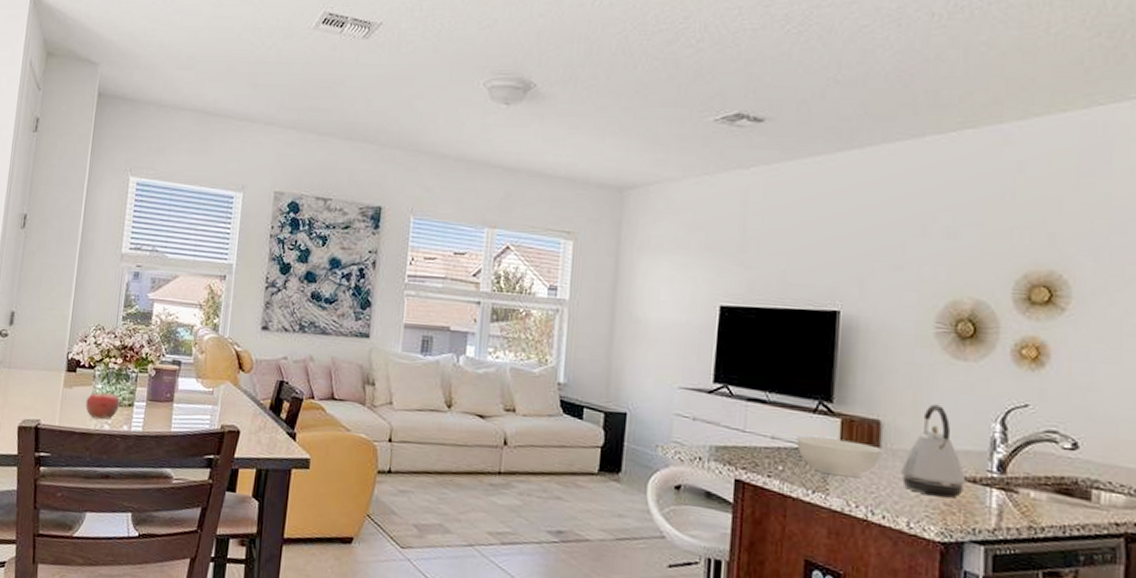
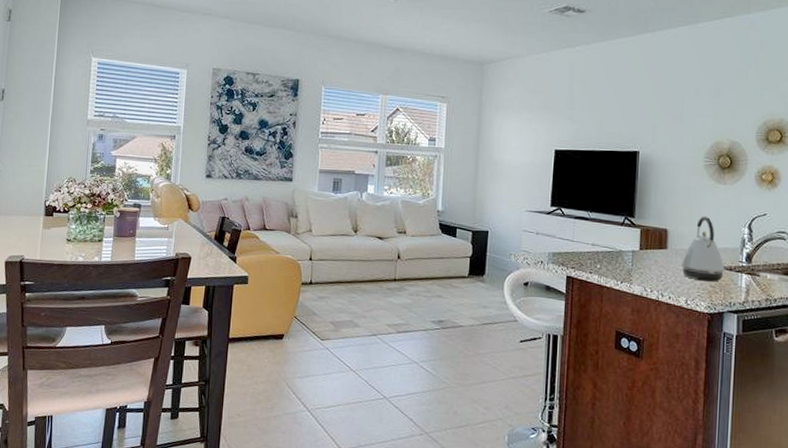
fruit: present [85,389,120,420] -> none [62,228,91,254]
bowl: present [796,436,883,478] -> none [609,242,669,271]

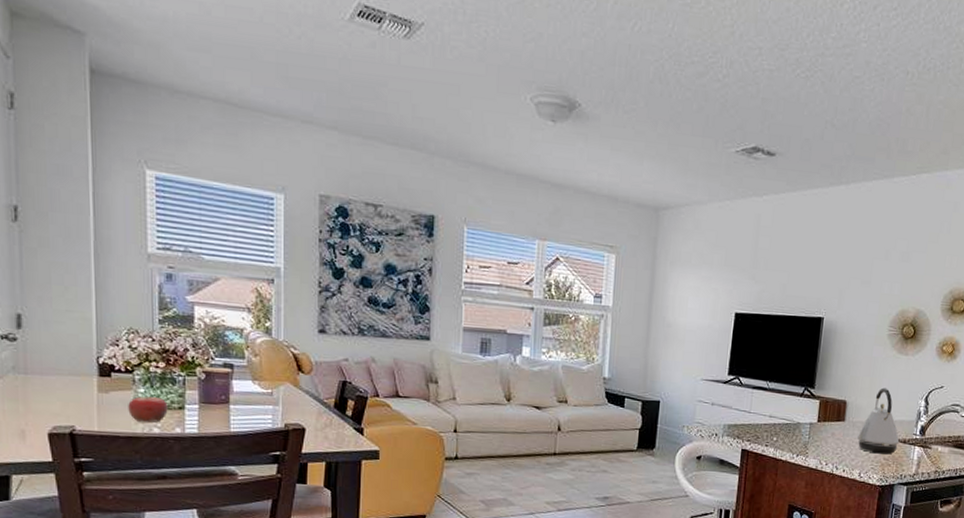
fruit: none [62,228,91,254] -> present [128,393,168,424]

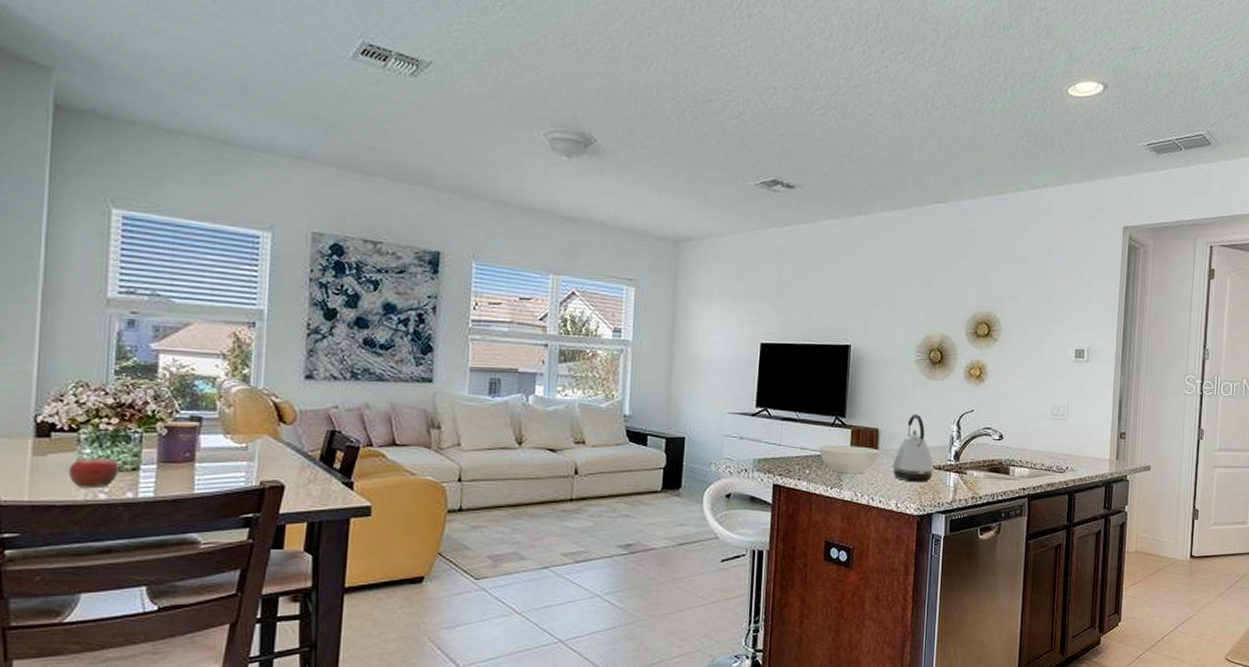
bowl: none [787,414,847,444] -> present [819,445,880,474]

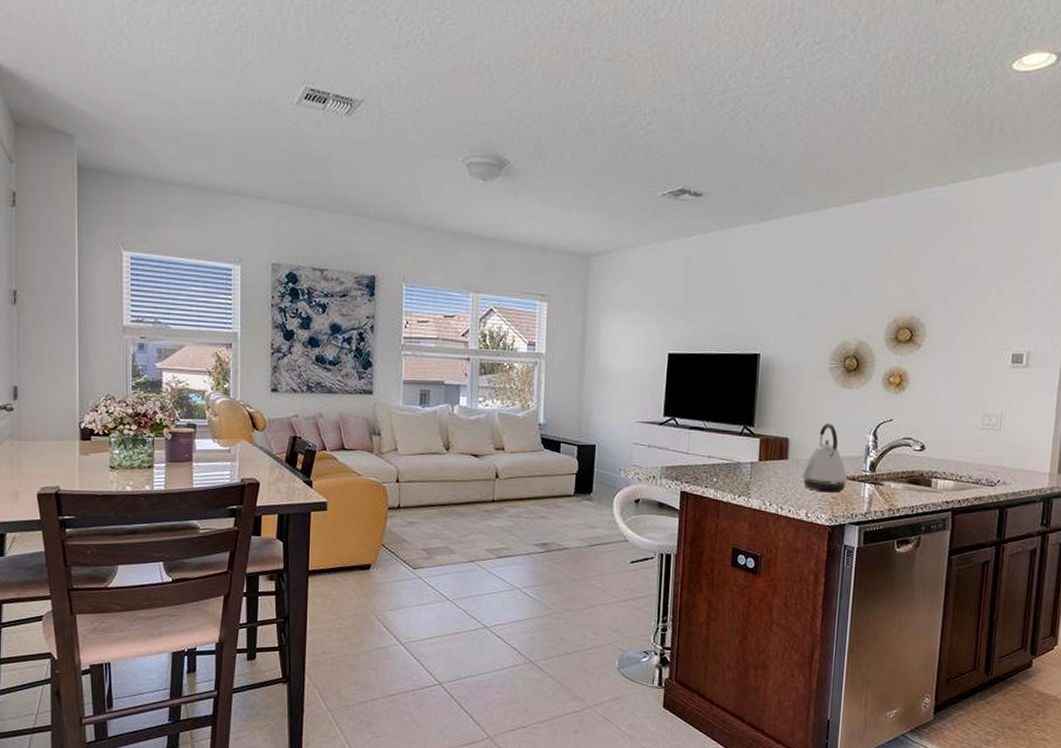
fruit: present [69,453,119,489] -> none [105,454,139,482]
bowl: present [819,445,880,474] -> none [727,454,790,483]

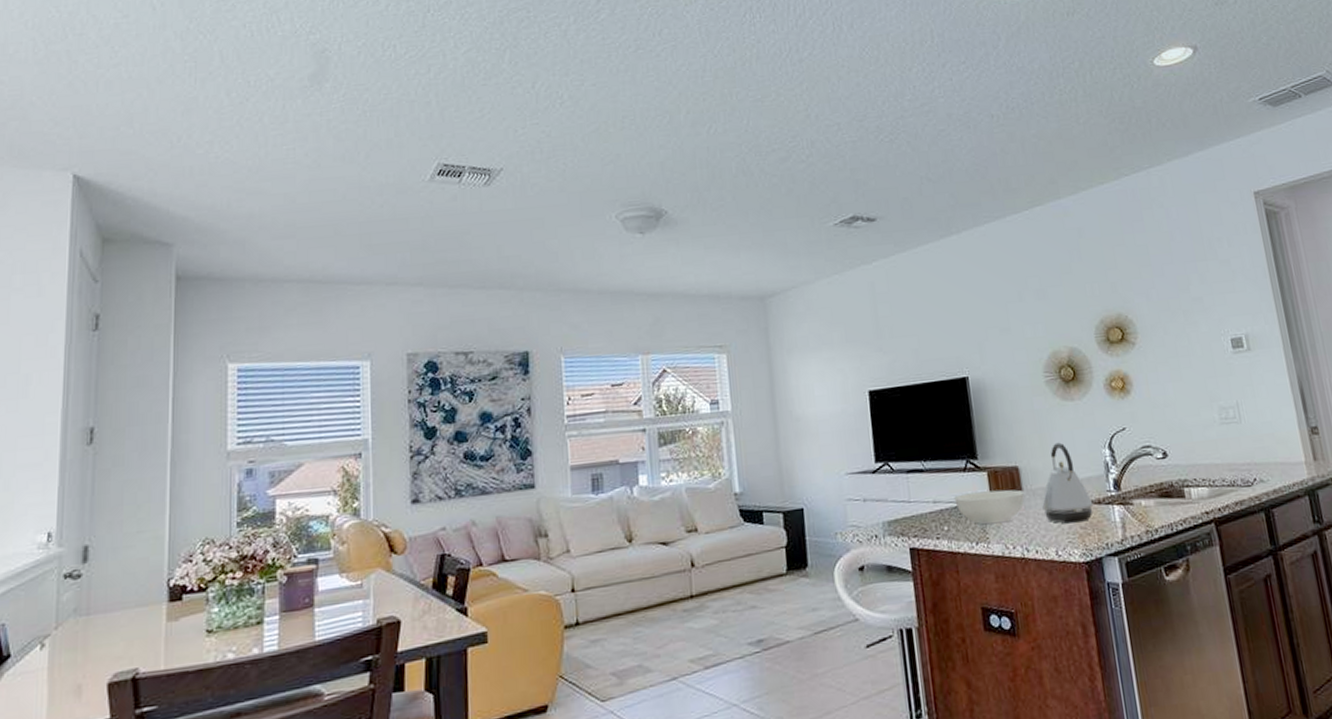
bowl: none [727,454,790,483] -> present [954,489,1025,525]

